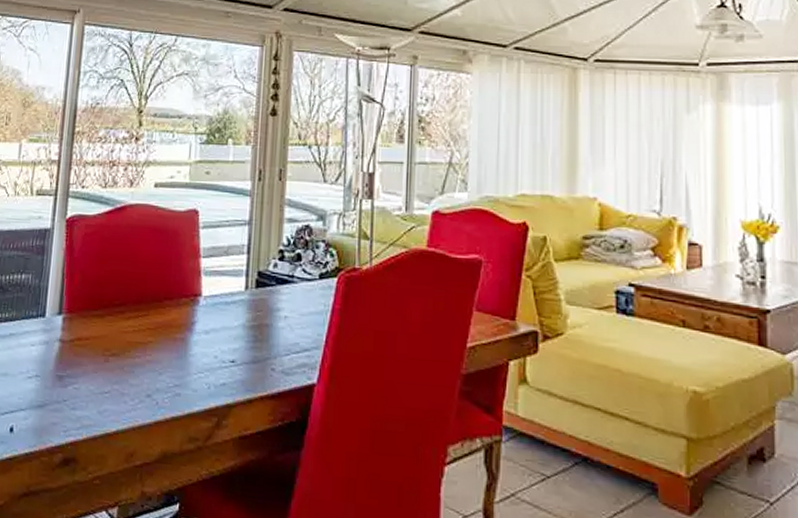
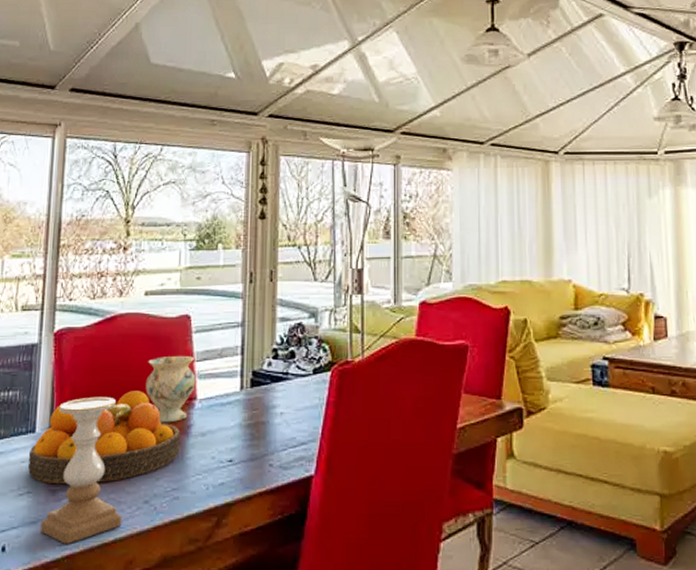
fruit bowl: none [37,282,184,372] -> present [28,390,180,485]
candle holder: none [47,285,125,431] -> present [41,396,122,544]
vase: none [152,250,202,318] -> present [146,356,196,423]

